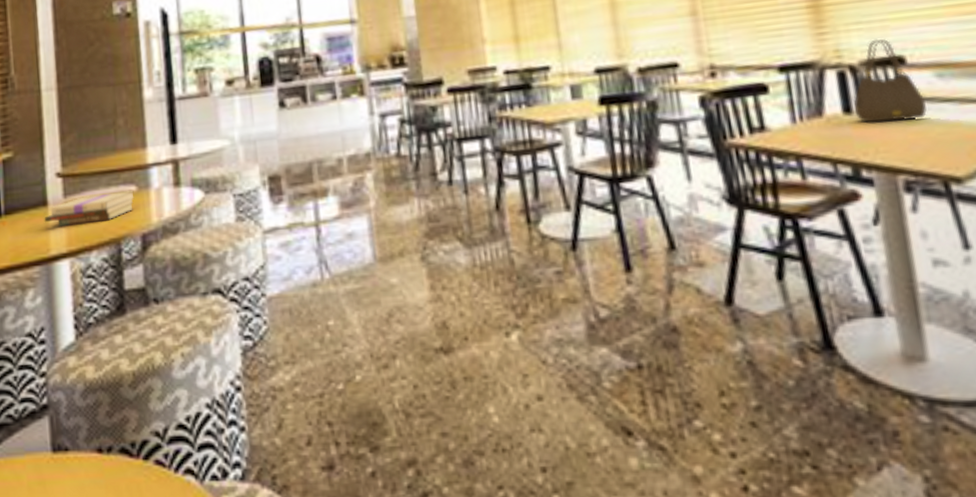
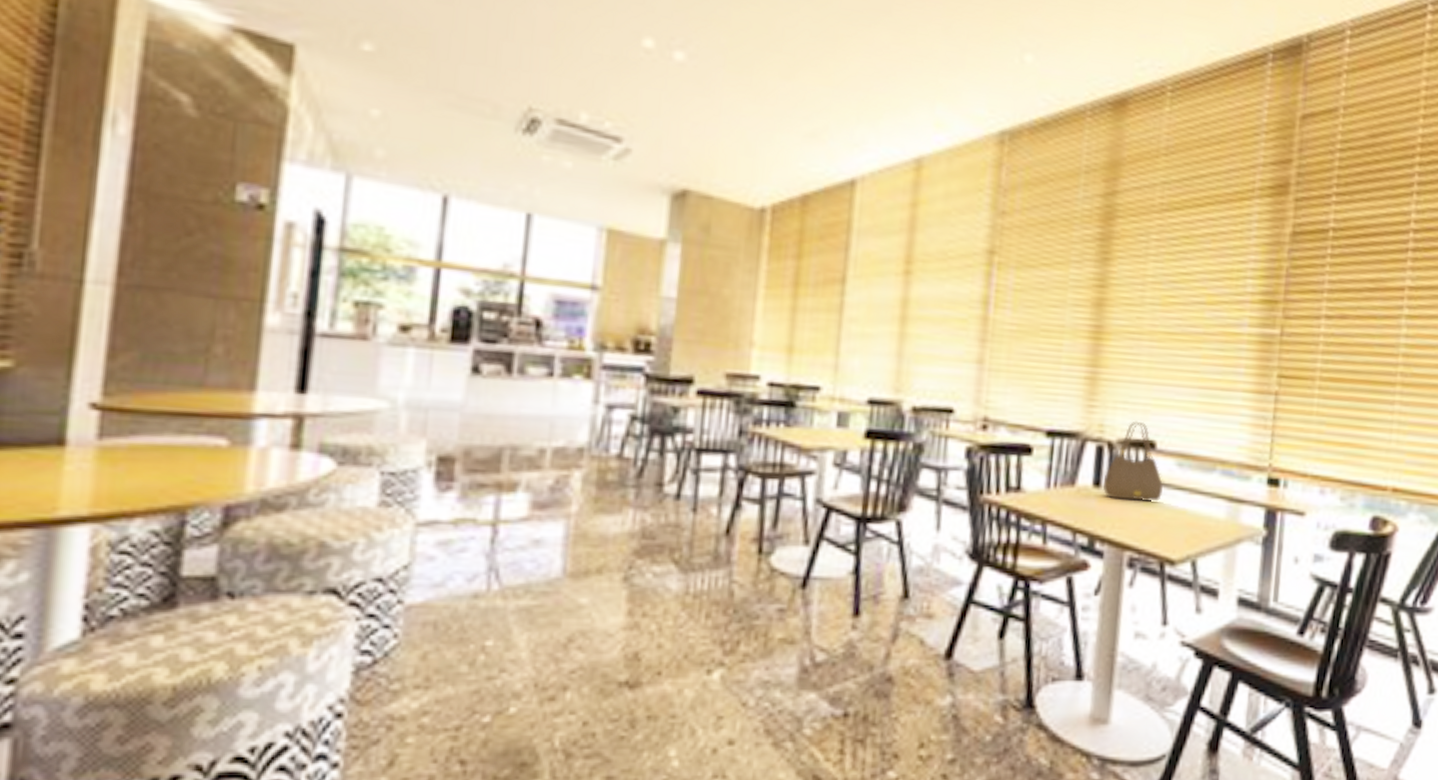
books: present [44,191,134,227] -> none [54,441,223,482]

